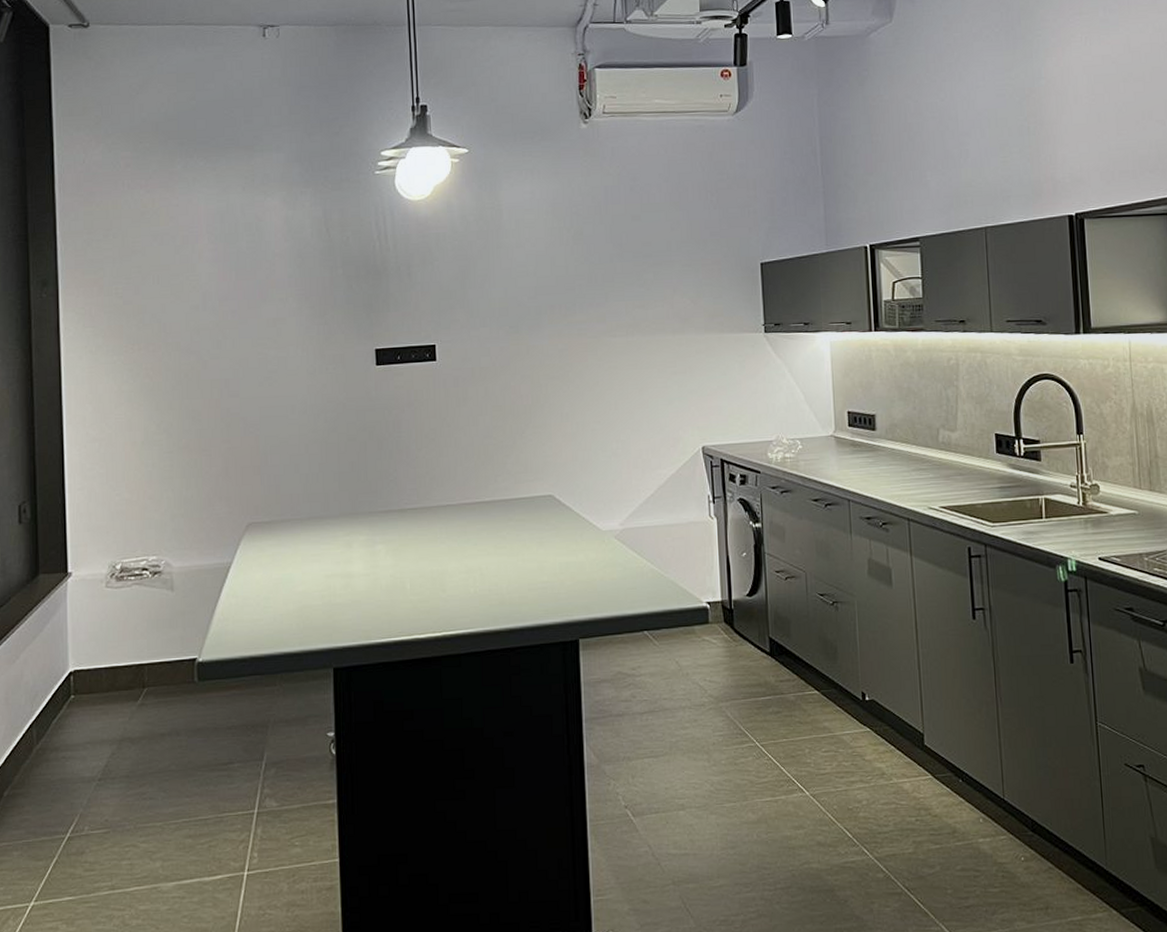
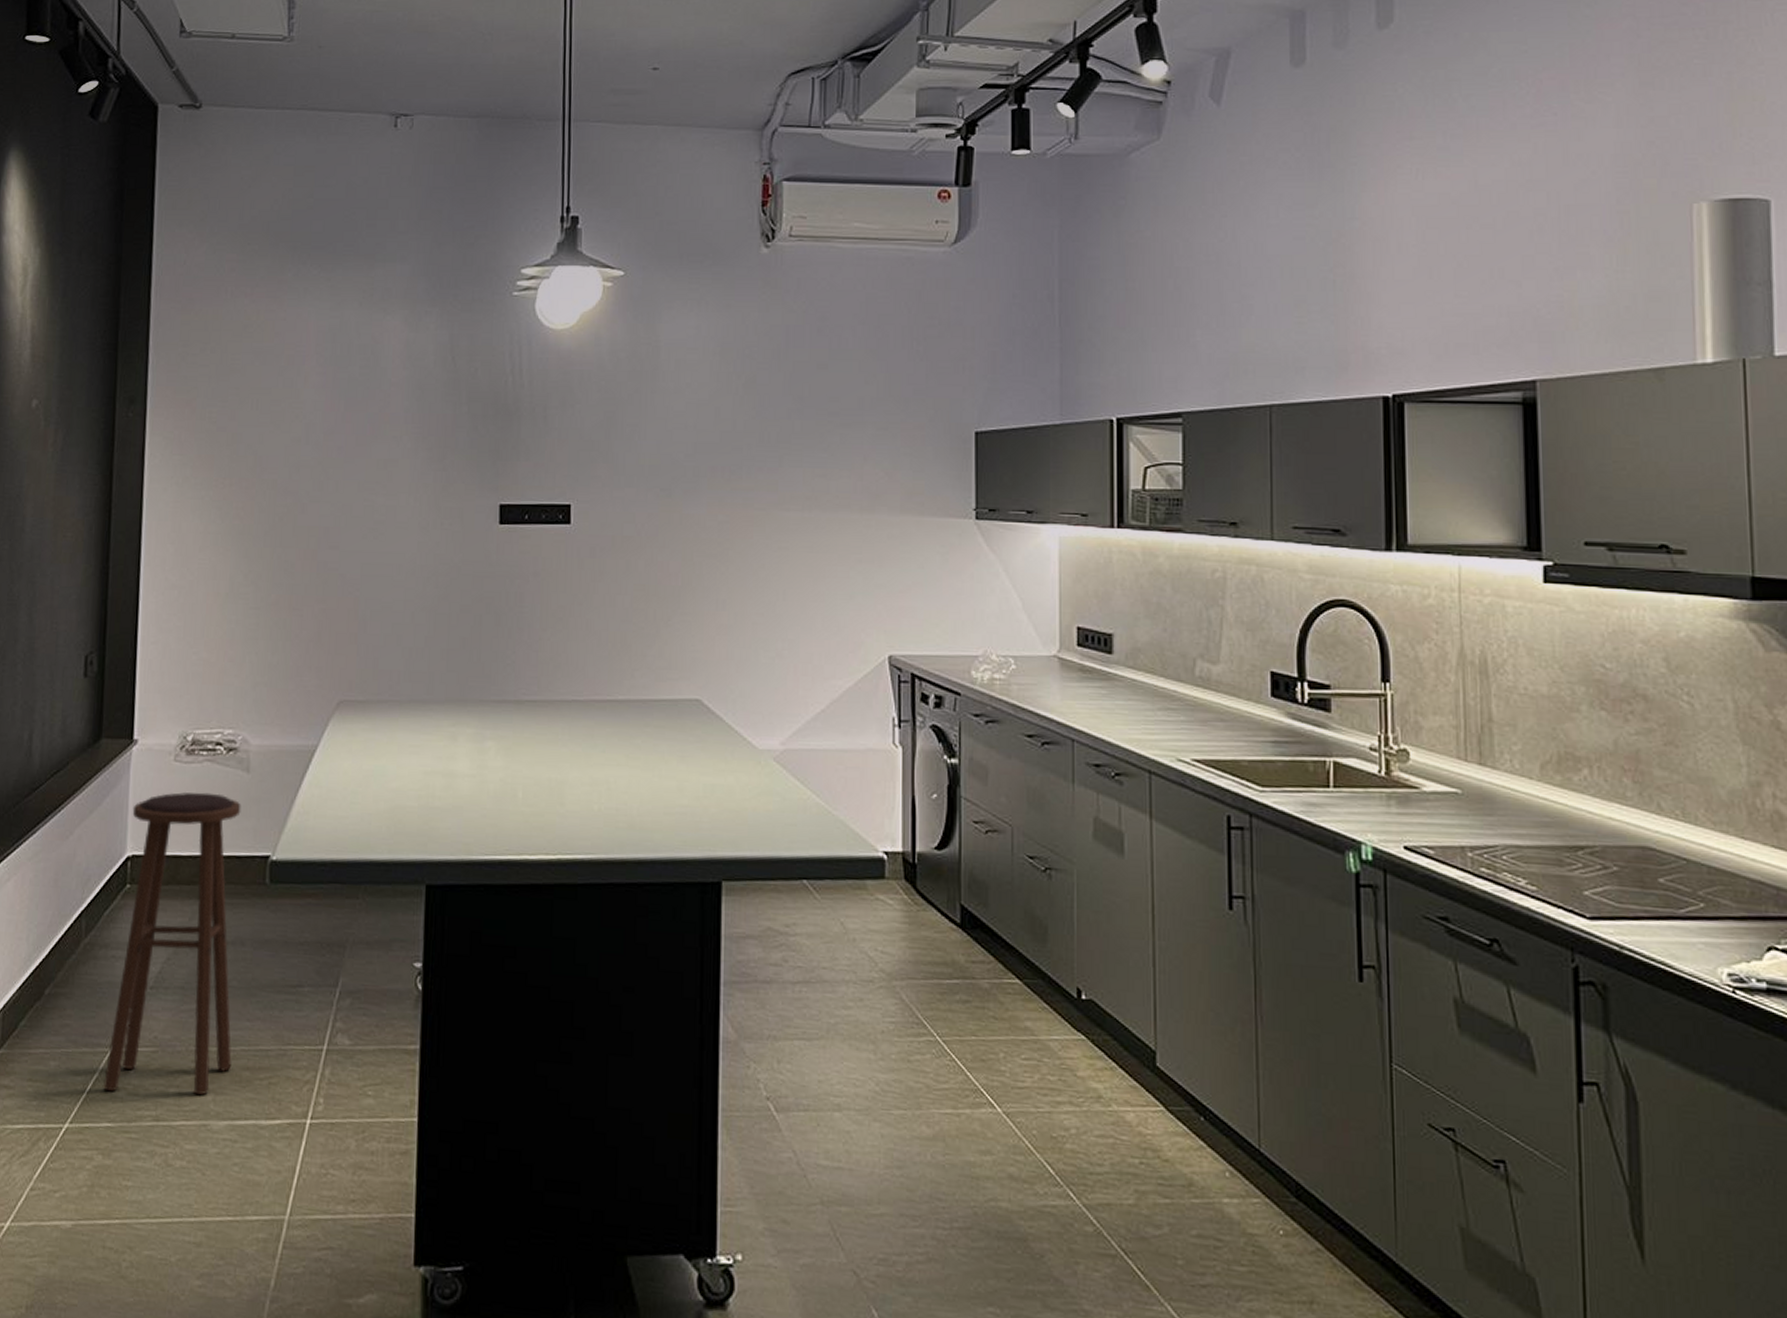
stool: none [63,611,176,871] -> present [103,791,241,1096]

